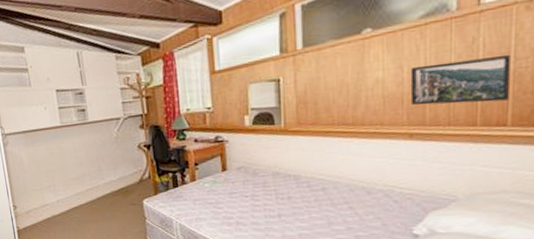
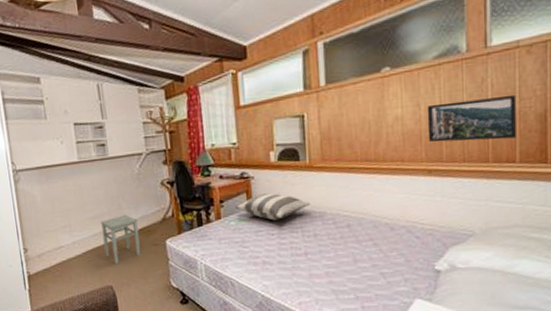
stool: none [81,176,120,222] -> present [100,215,141,265]
pillow: none [209,156,284,183] -> present [234,193,310,221]

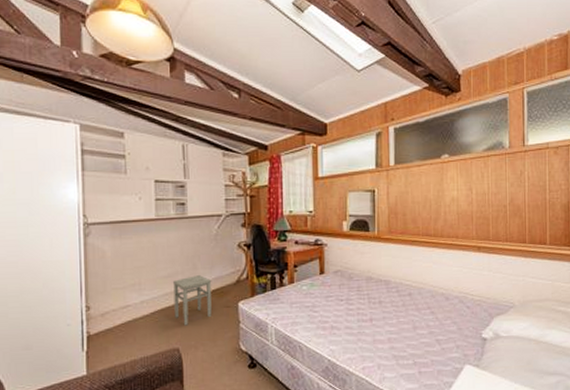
pillow: present [234,193,310,221] -> none [307,260,377,287]
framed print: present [427,94,516,142] -> none [477,187,547,224]

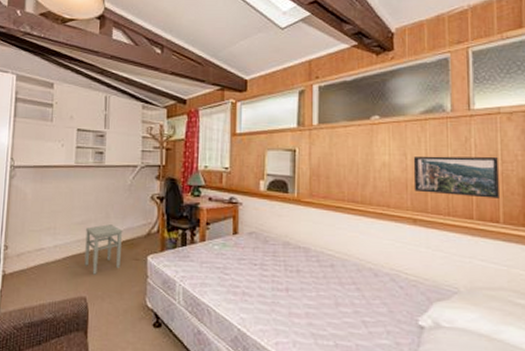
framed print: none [477,187,547,224] -> present [413,156,499,199]

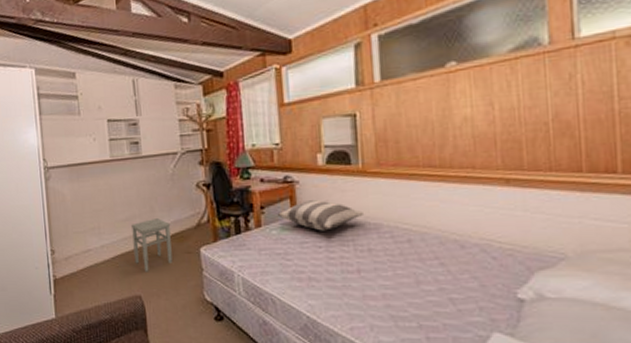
pillow: none [220,221,295,250] -> present [277,200,363,231]
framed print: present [413,156,499,199] -> none [502,93,616,147]

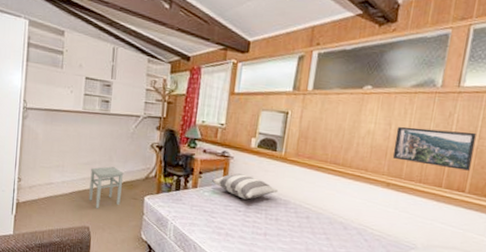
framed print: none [502,93,616,147] -> present [392,126,476,171]

